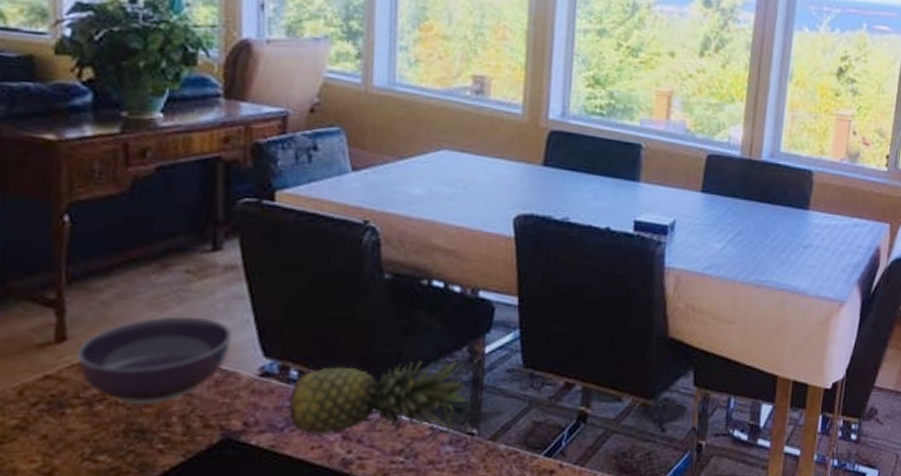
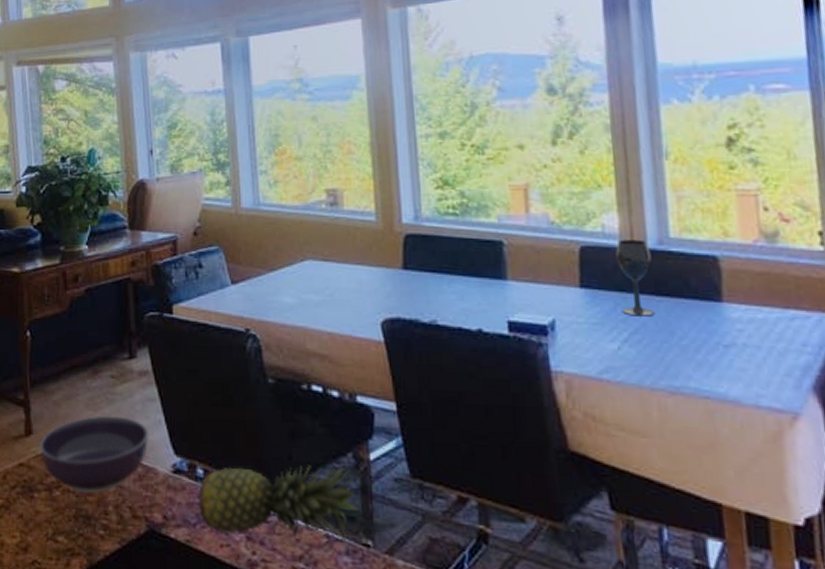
wine glass: none [732,151,763,220] -> present [615,239,655,317]

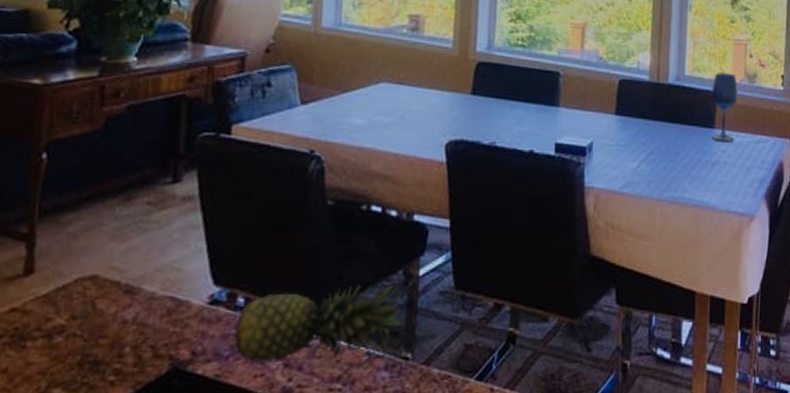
bowl: present [40,415,149,493] -> none [42,247,186,336]
wine glass: present [615,239,655,317] -> none [645,75,670,140]
wineglass: none [711,232,755,320] -> present [711,73,738,143]

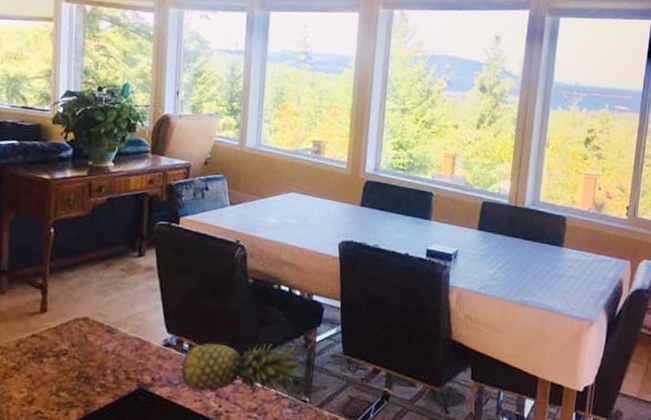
wineglass: present [711,73,738,143] -> none [560,201,586,260]

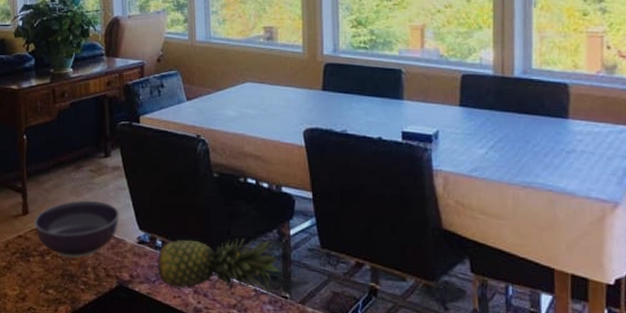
bowl: none [52,299,148,359] -> present [34,200,120,258]

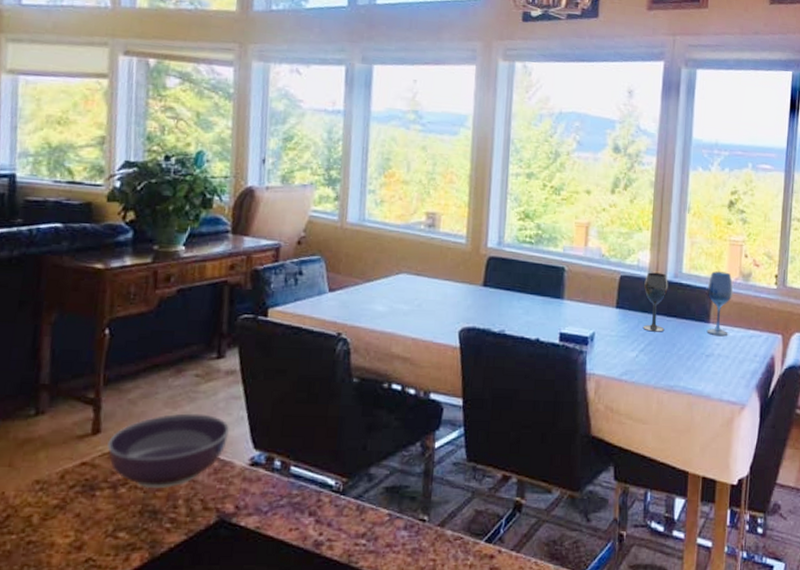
fruit: present [157,238,280,294] -> none [271,454,420,518]
wine glass: none [489,70,517,129] -> present [643,272,668,332]
wineglass: none [563,65,594,132] -> present [706,271,733,337]

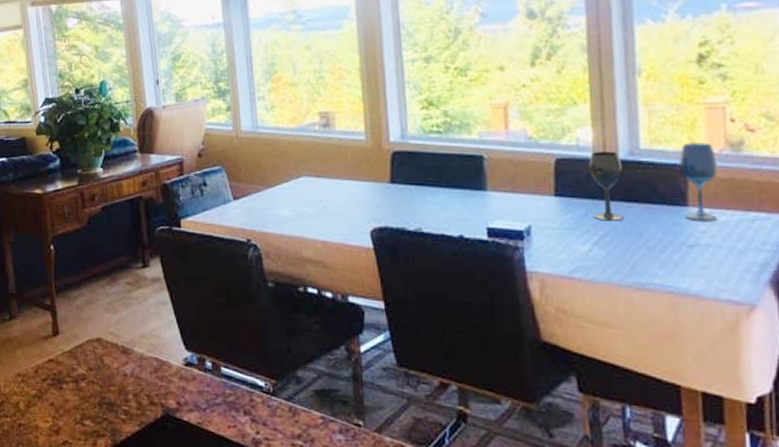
bowl: present [107,413,230,489] -> none [66,317,163,384]

